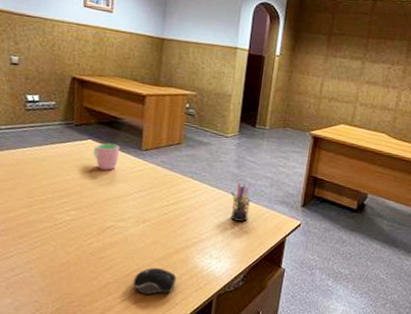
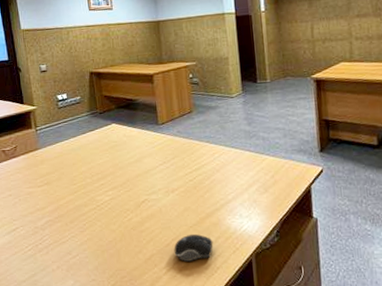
cup: present [93,143,120,171] -> none [117,123,140,149]
pen holder: present [230,182,250,222] -> none [247,138,269,177]

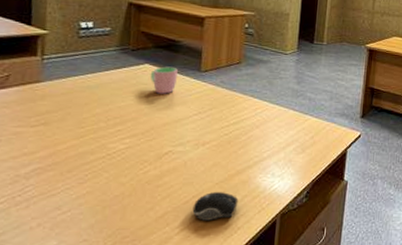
cup: none [117,123,140,149] -> present [150,66,178,94]

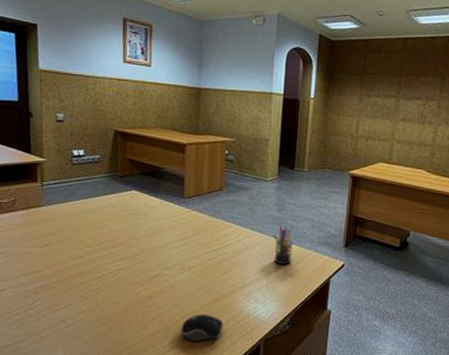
cup: present [150,66,178,94] -> none [137,192,162,220]
pen holder: none [291,98,311,137] -> present [273,225,293,265]

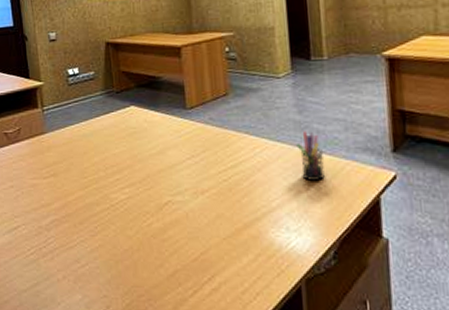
computer mouse: present [181,314,224,341] -> none [202,247,252,283]

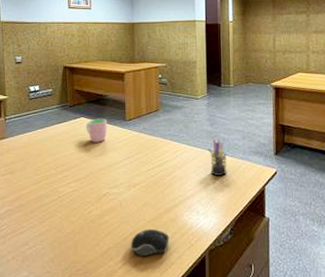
cup: none [137,106,164,138] -> present [85,118,107,143]
computer mouse: none [202,247,252,283] -> present [131,228,170,256]

